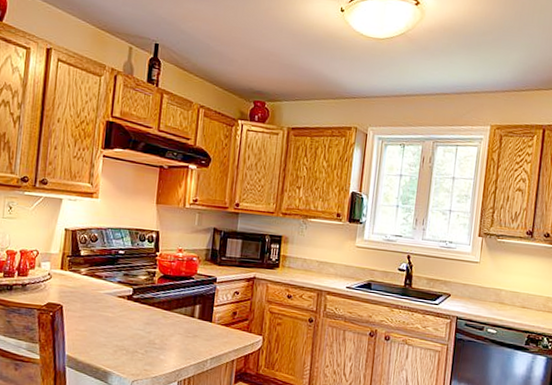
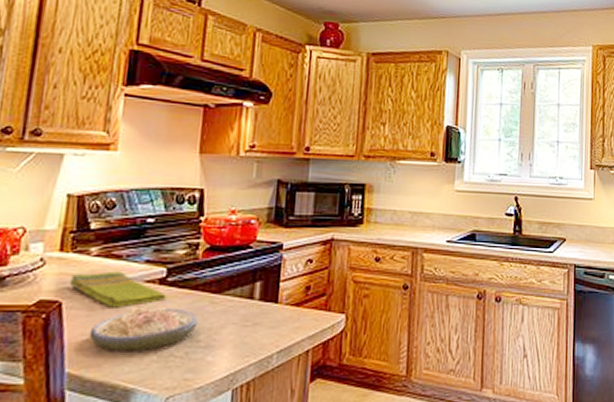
dish towel: none [68,287,133,314] -> present [70,271,167,308]
soup: none [81,315,155,346] -> present [89,308,198,351]

